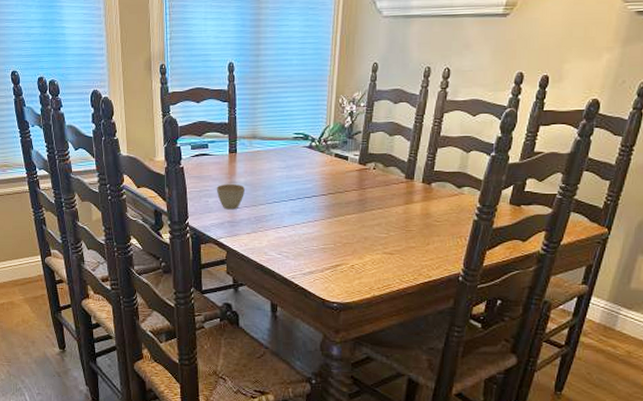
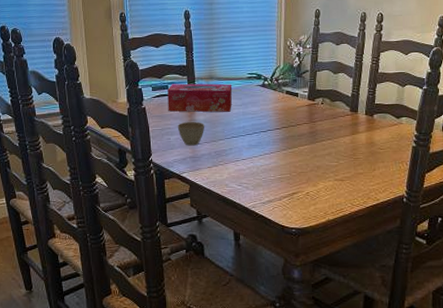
tissue box: none [207,142,277,175] -> present [167,83,233,112]

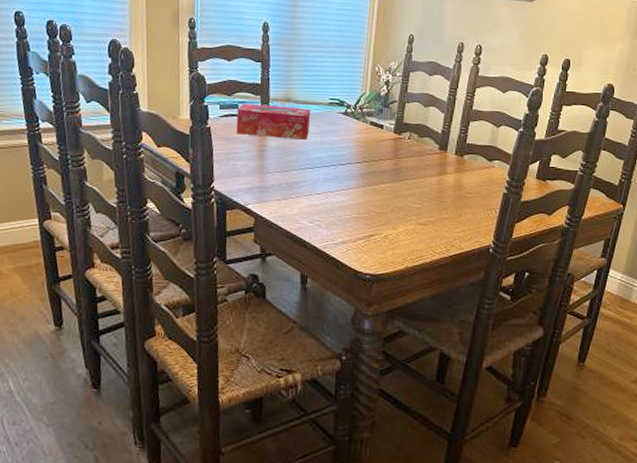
cup: present [177,121,205,146] -> none [245,146,277,175]

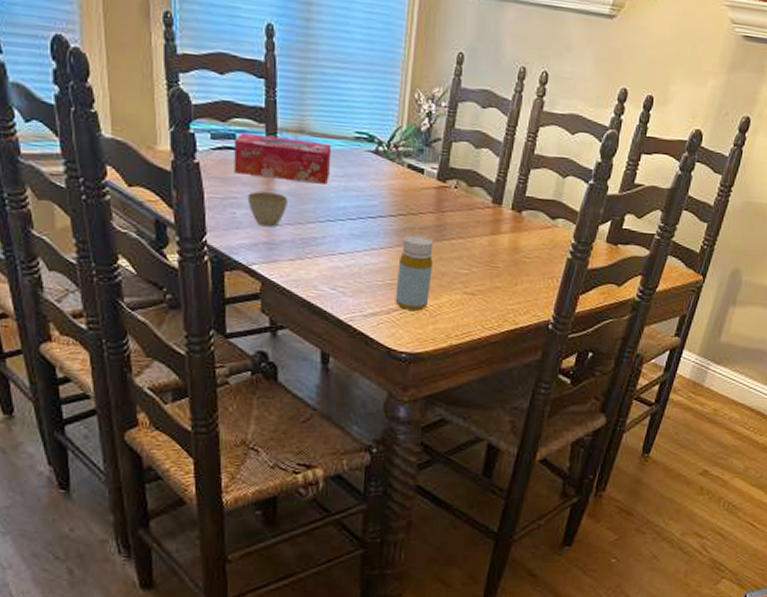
cup: none [245,146,277,175] -> present [247,190,289,227]
bottle: none [361,177,392,239] -> present [395,234,434,311]

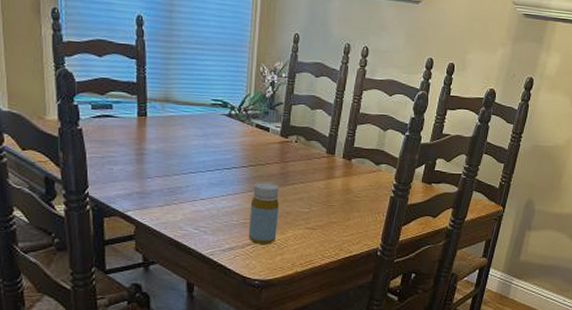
tissue box: present [234,132,332,184] -> none [111,103,193,143]
cup: present [247,190,289,227] -> none [122,150,157,180]

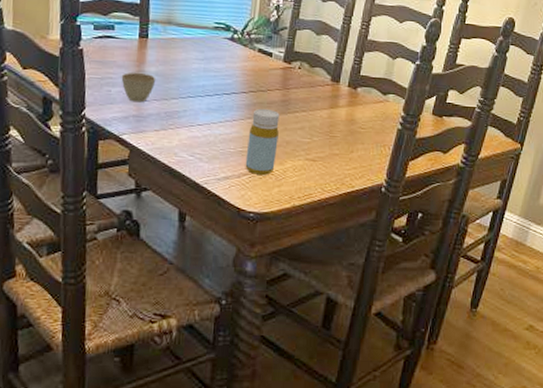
cup: none [122,150,157,180] -> present [121,72,156,103]

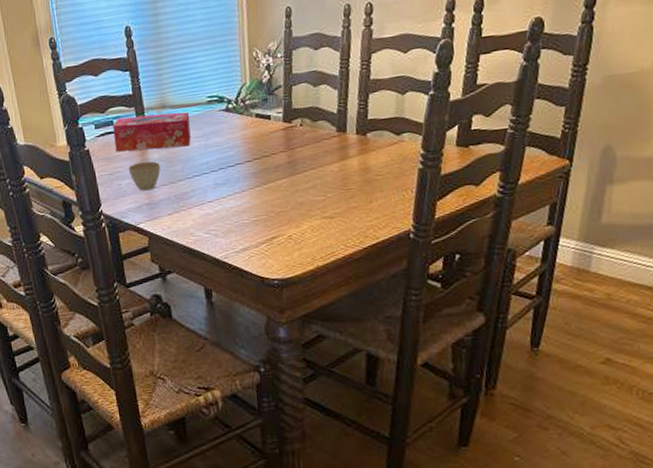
tissue box: none [111,24,195,66] -> present [113,112,191,152]
bottle: present [245,108,280,175] -> none [259,173,292,242]

